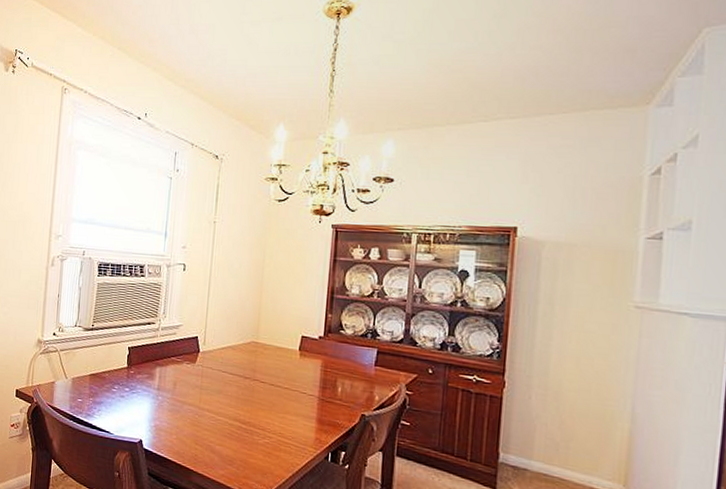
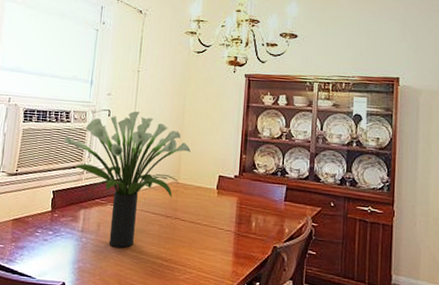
potted plant: none [139,266,271,408] -> present [65,111,191,248]

